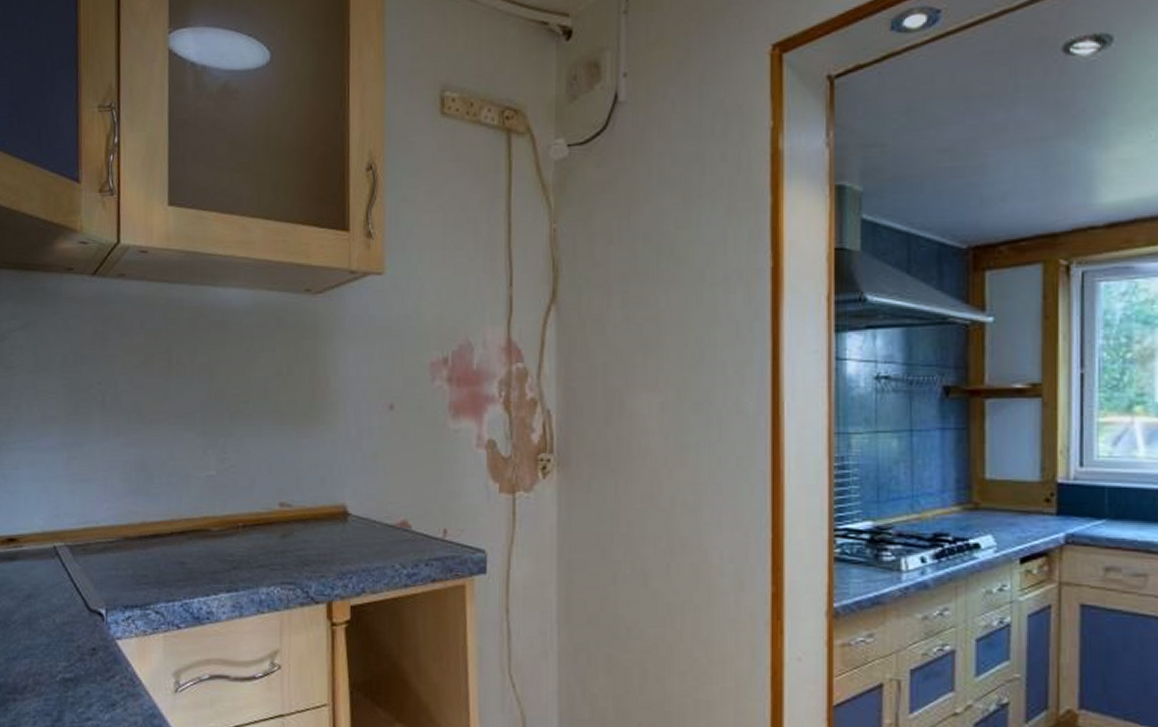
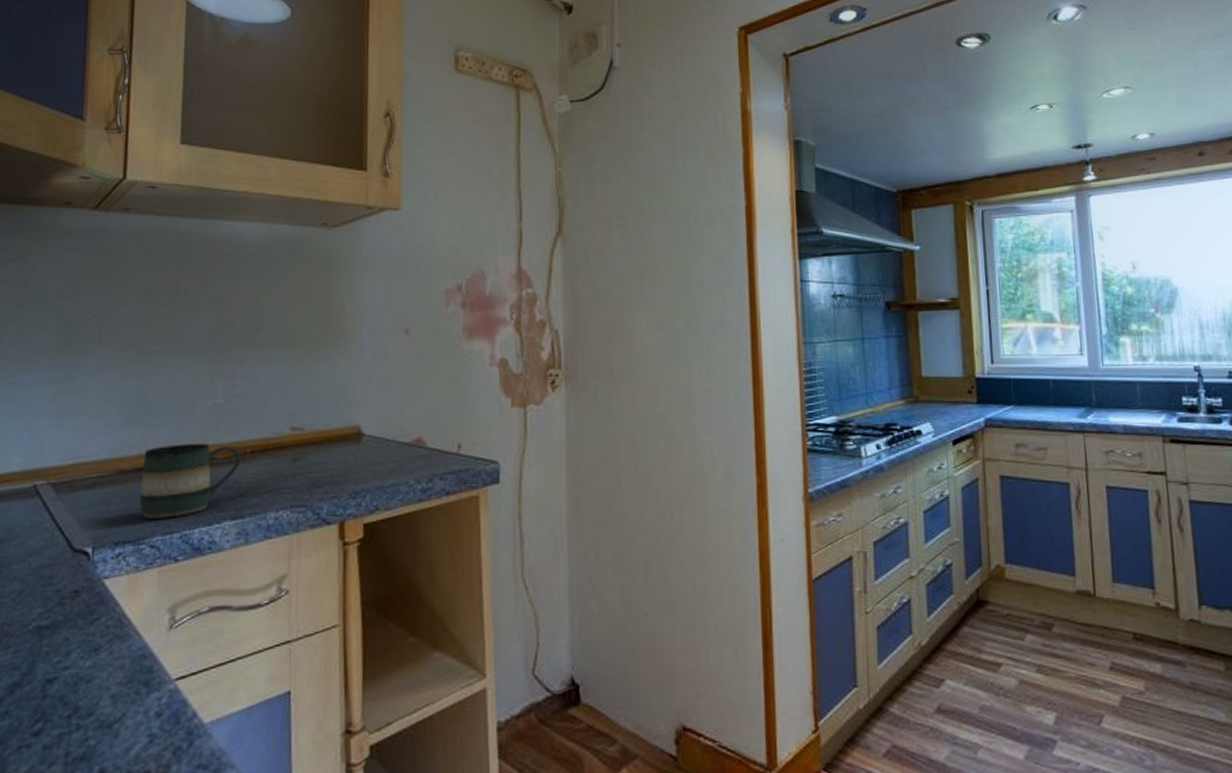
mug: none [144,514,234,586] -> present [139,443,242,519]

